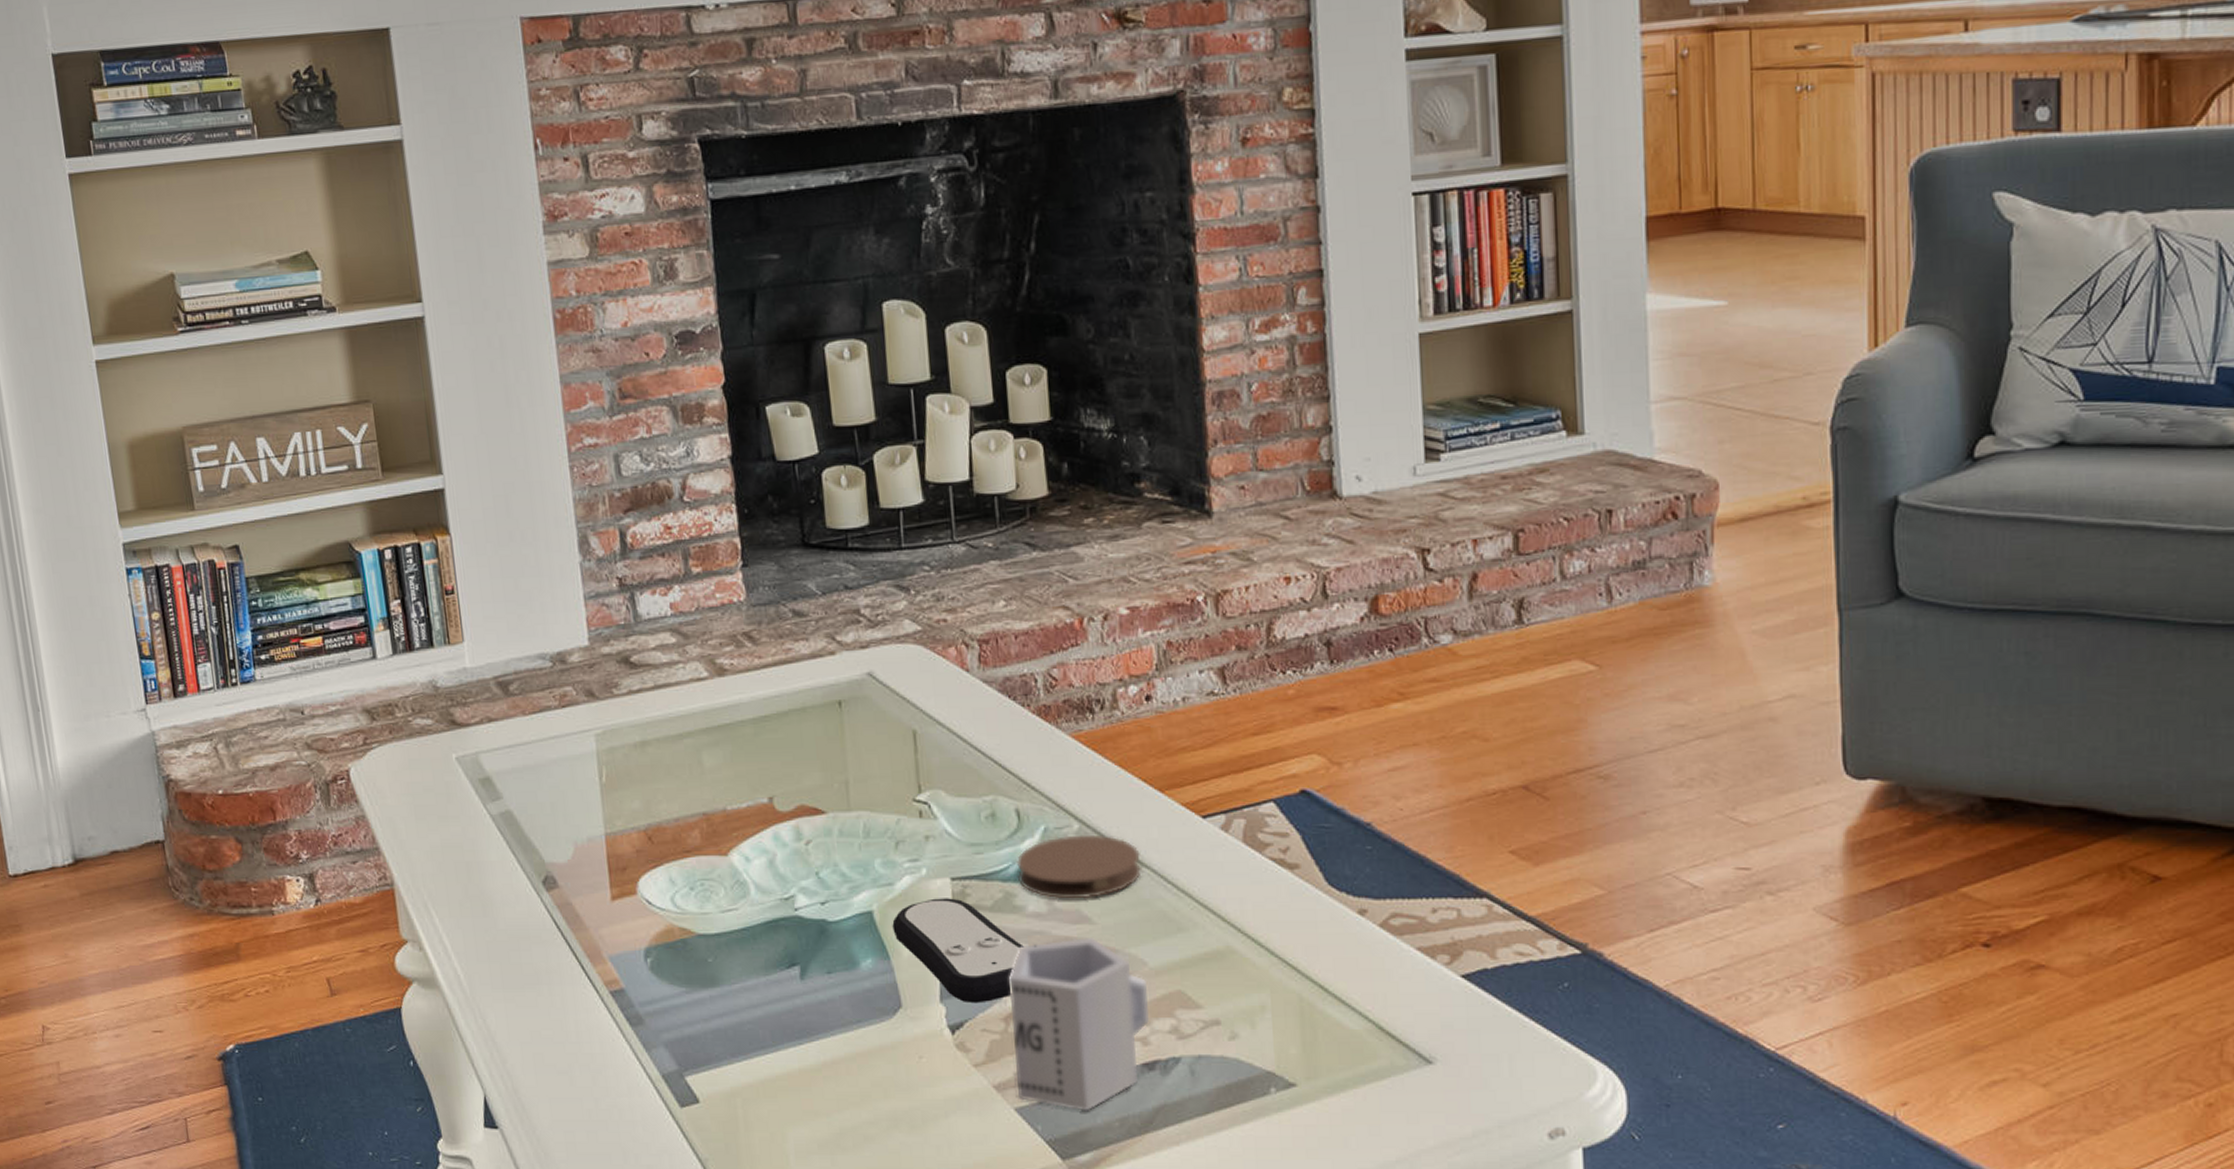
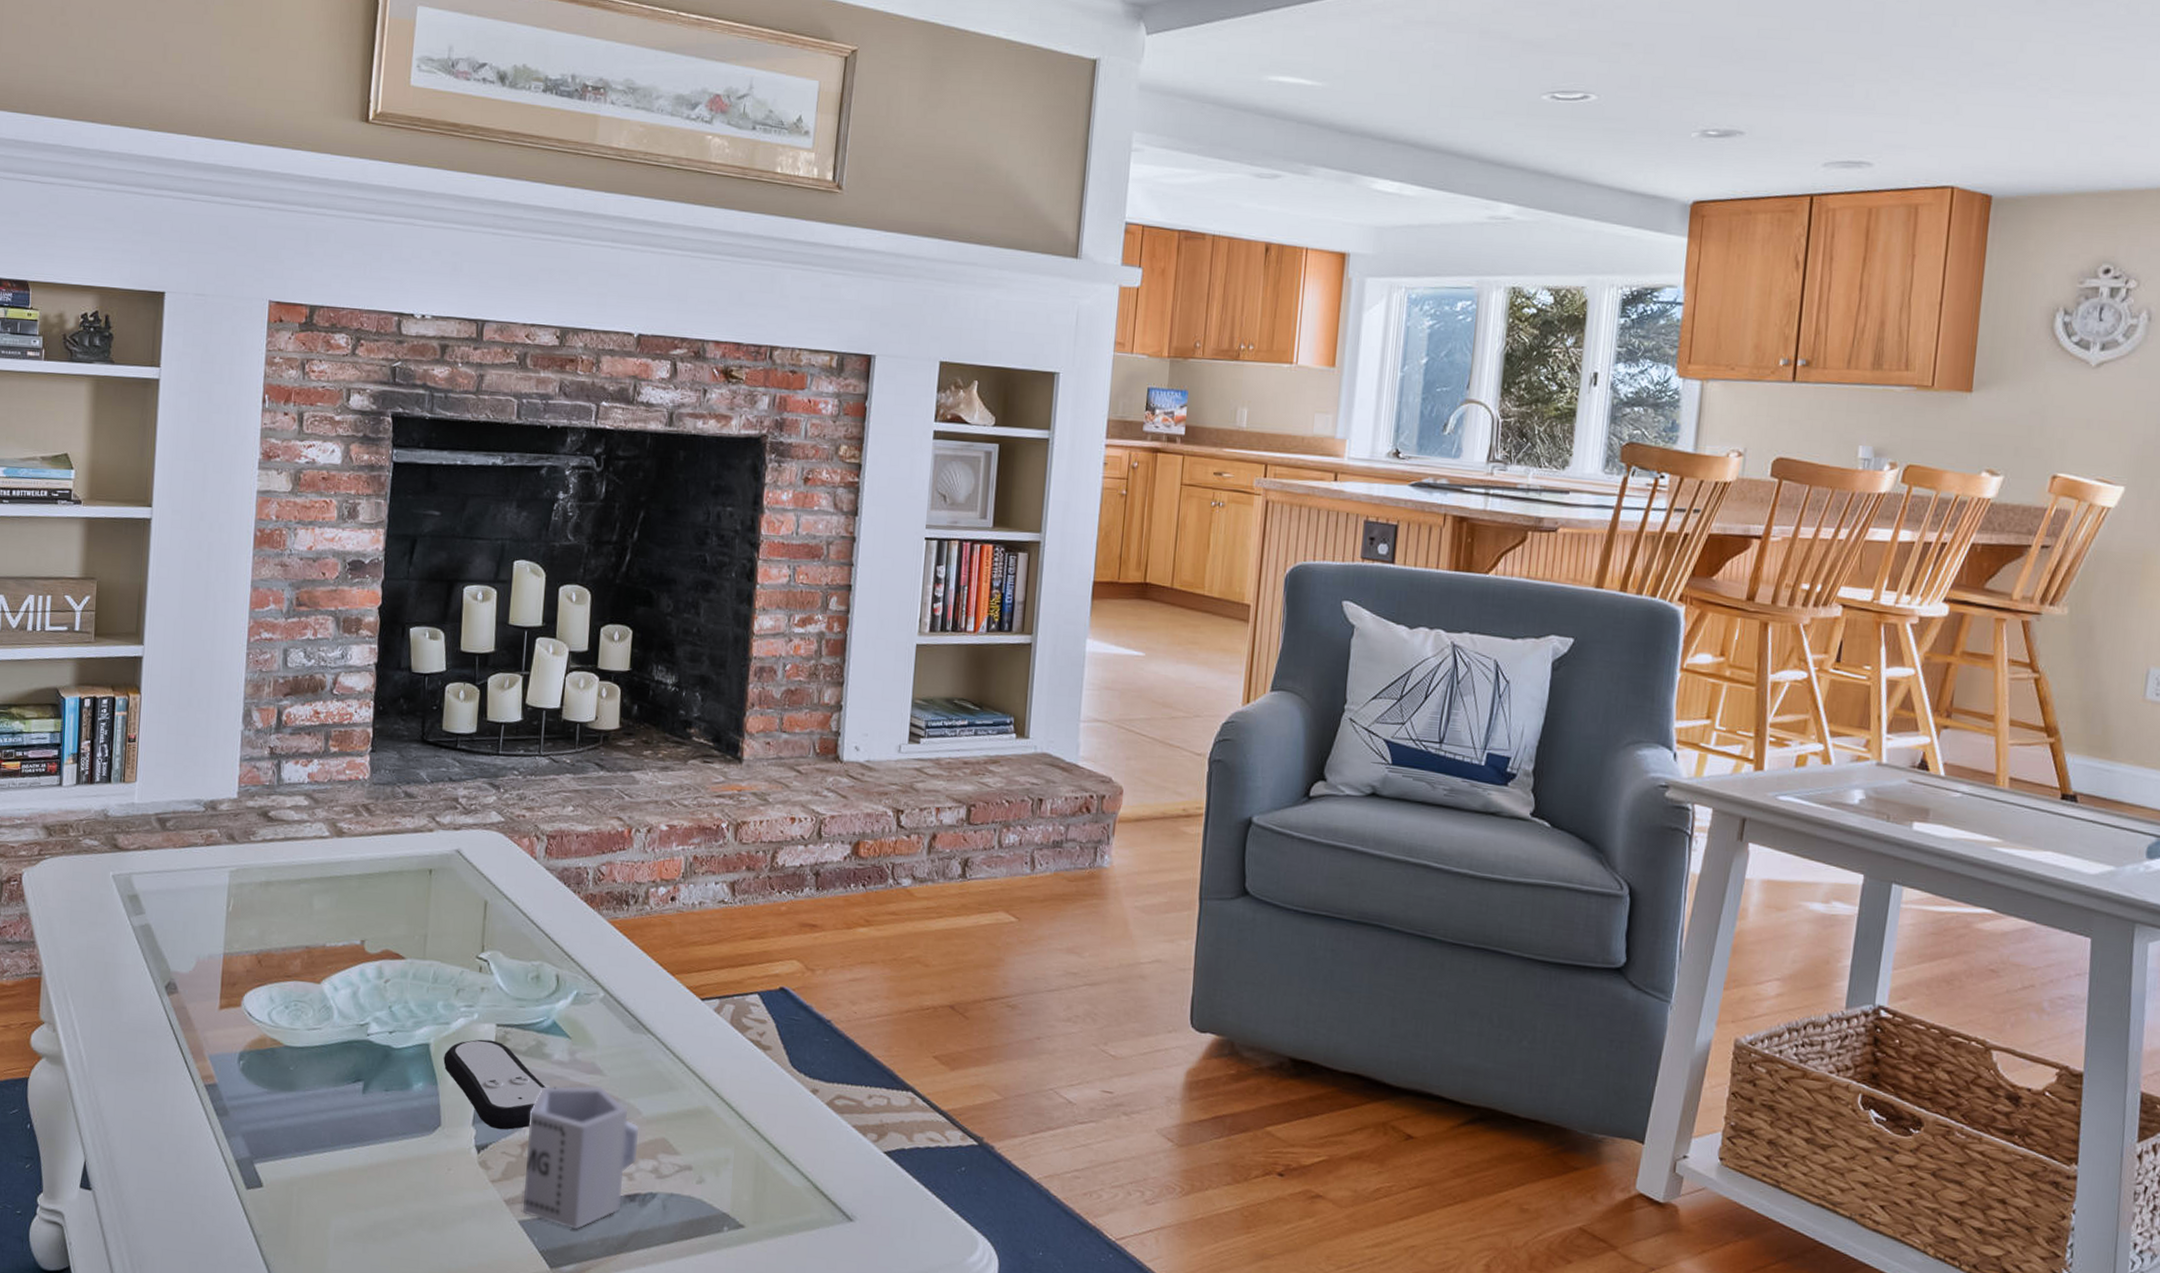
coaster: present [1015,834,1141,899] -> none [549,1000,649,1055]

